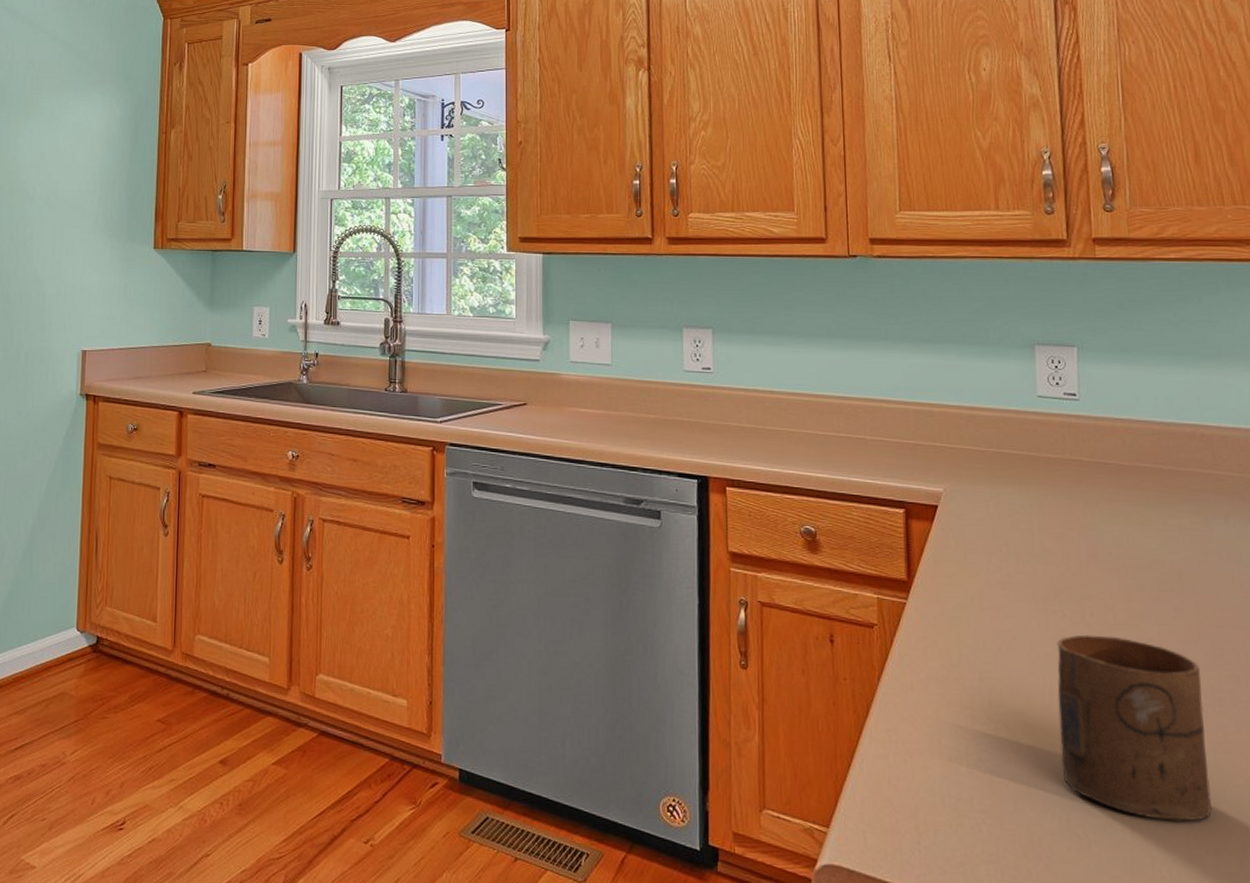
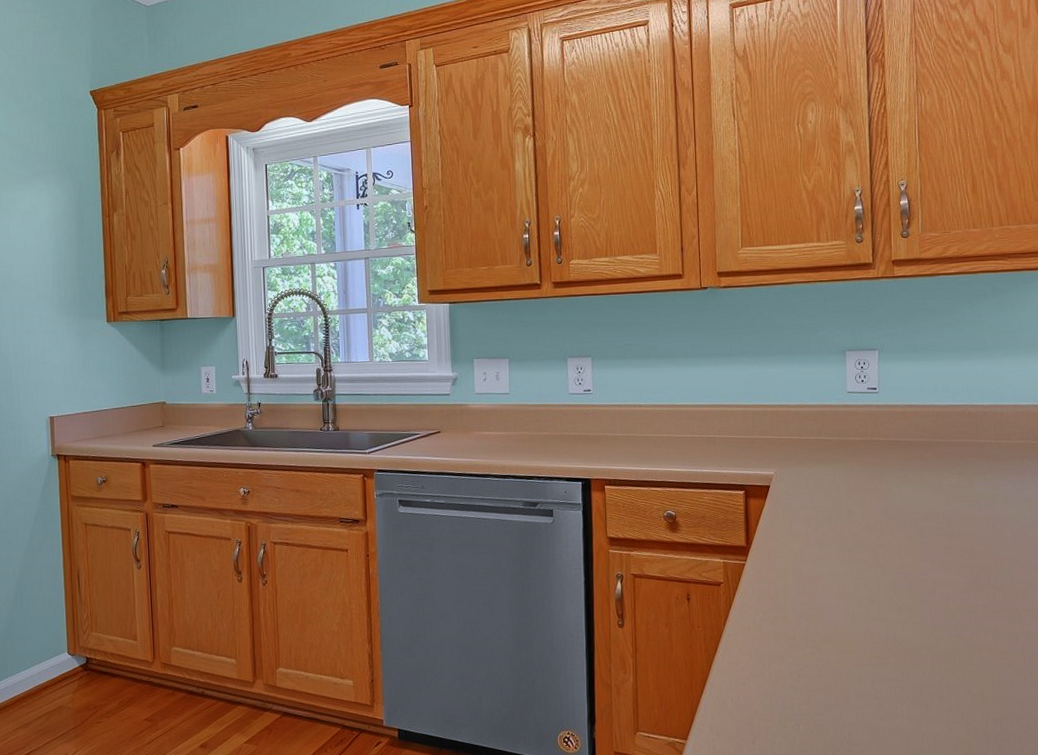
cup: present [1057,634,1212,822] -> none [857,573,966,705]

